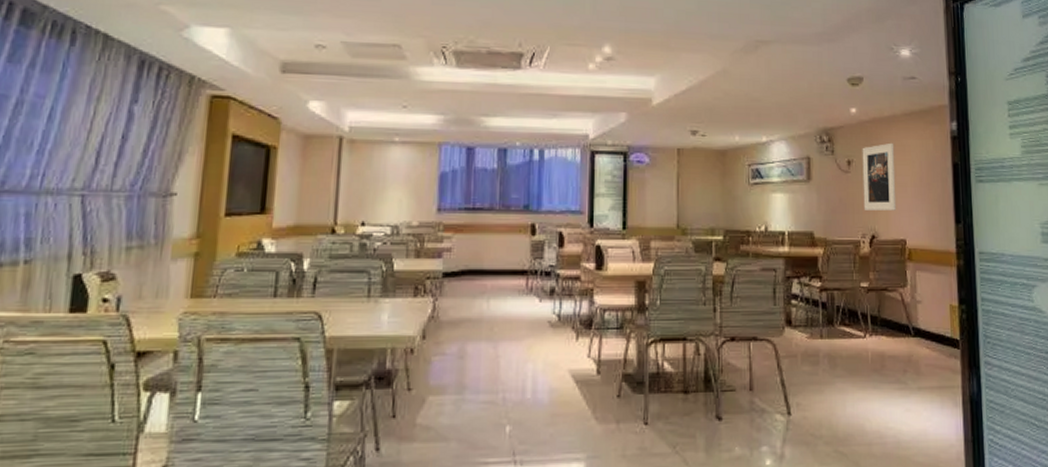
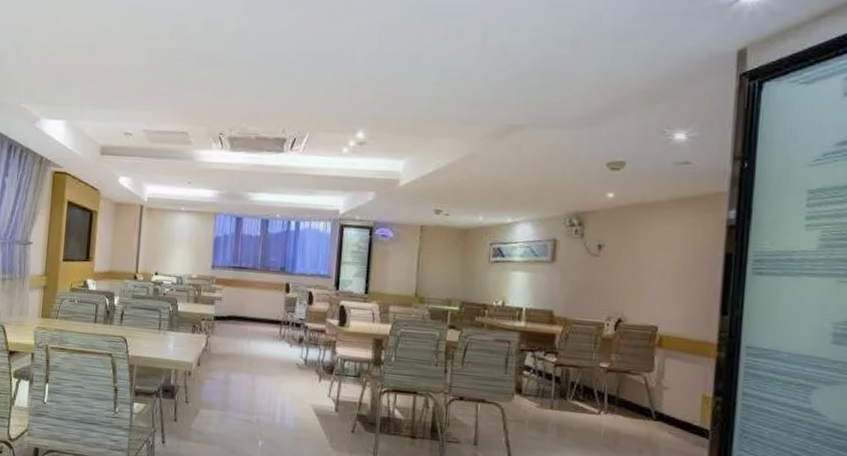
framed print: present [862,142,897,211] -> none [611,229,655,297]

